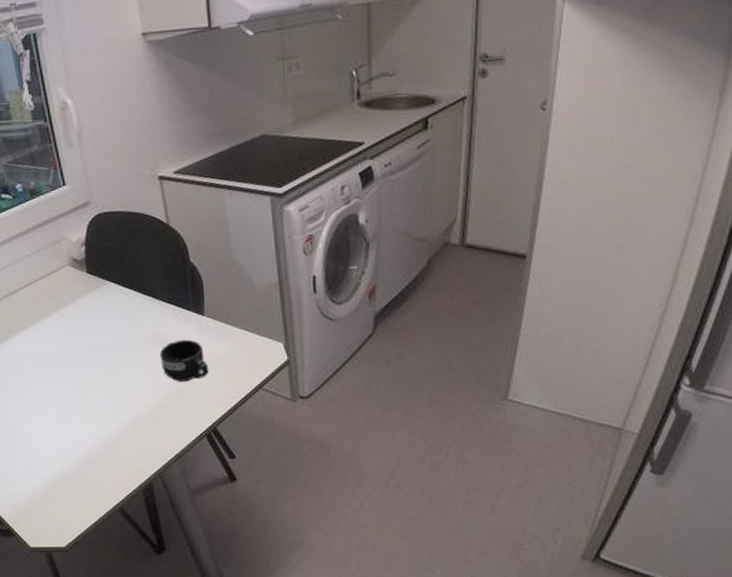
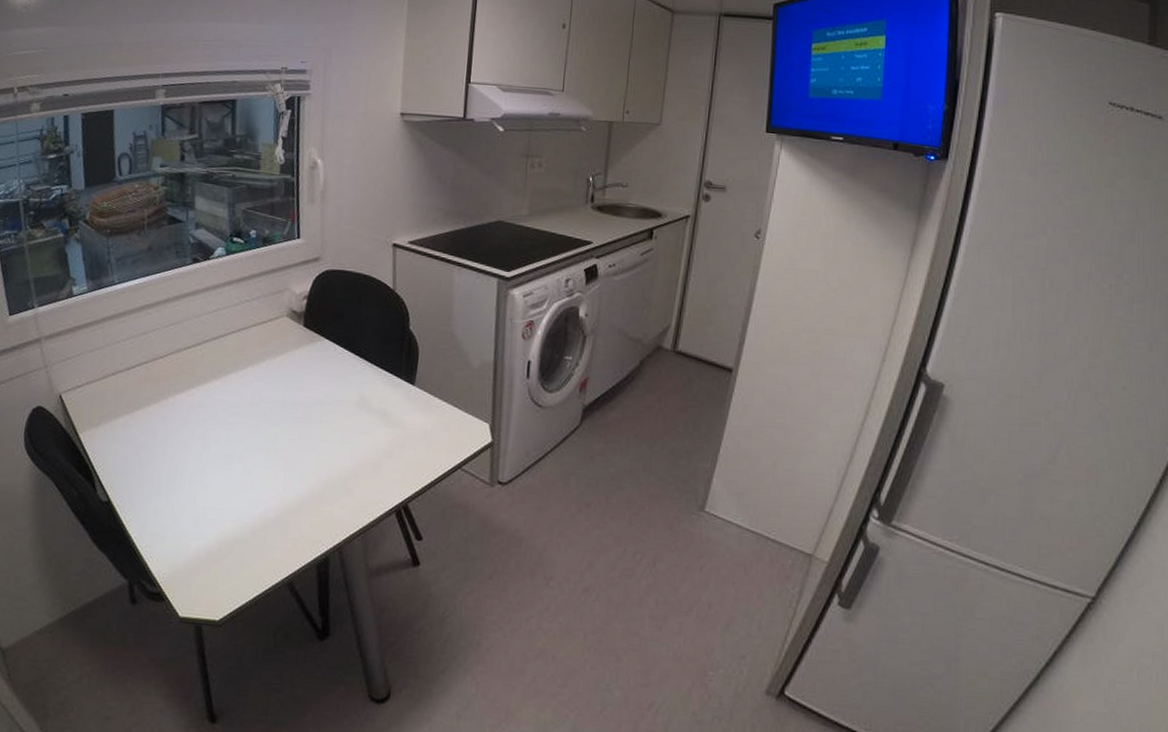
mug: present [159,339,209,382] -> none [362,407,410,452]

